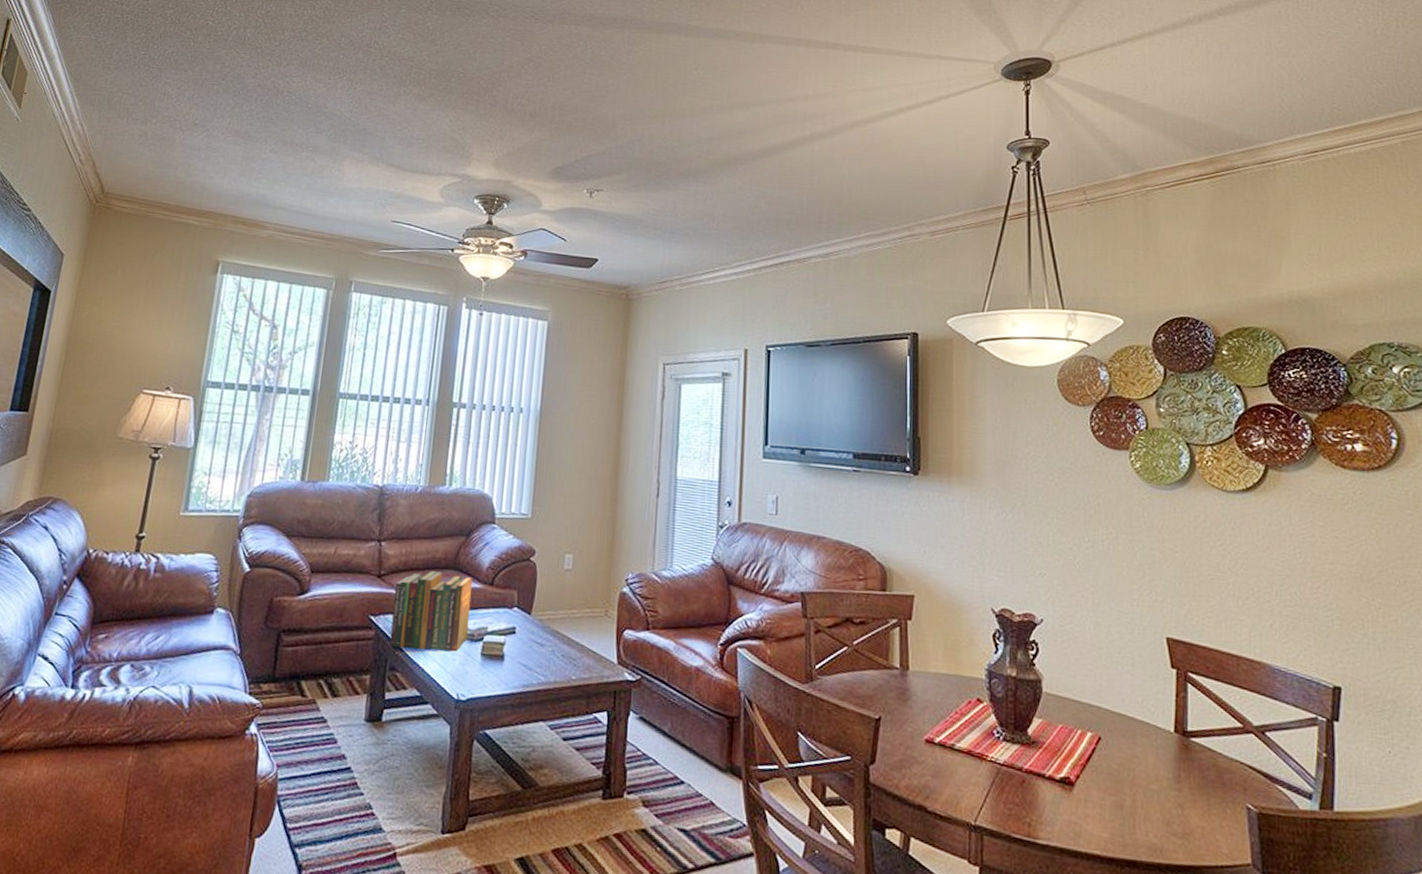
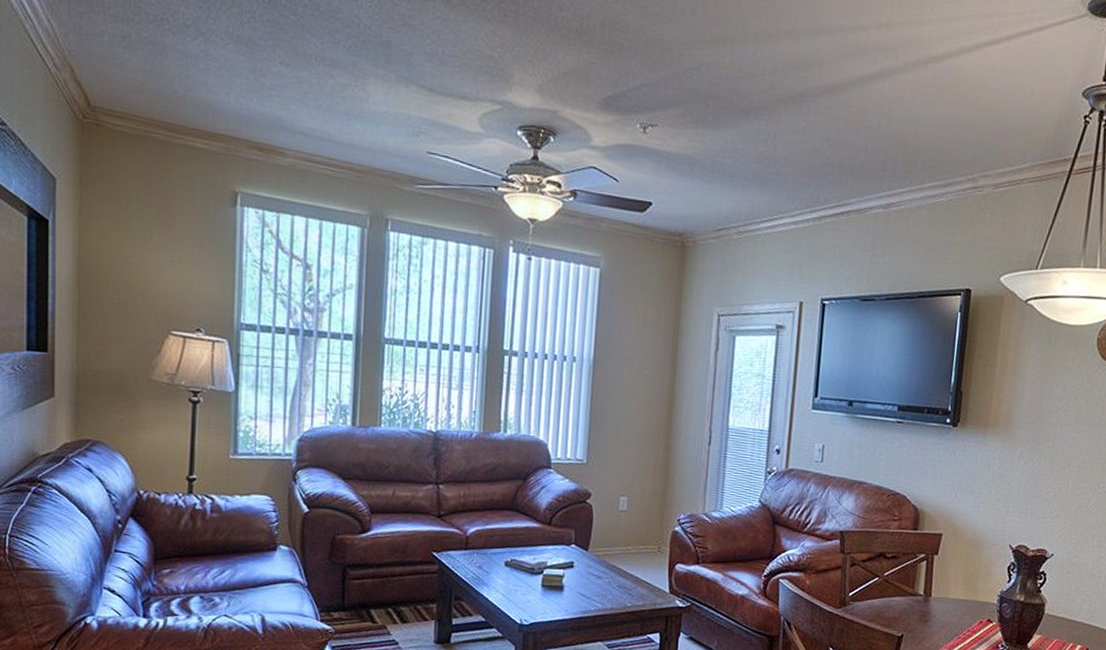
books: present [389,570,472,652] -> none [453,510,531,584]

